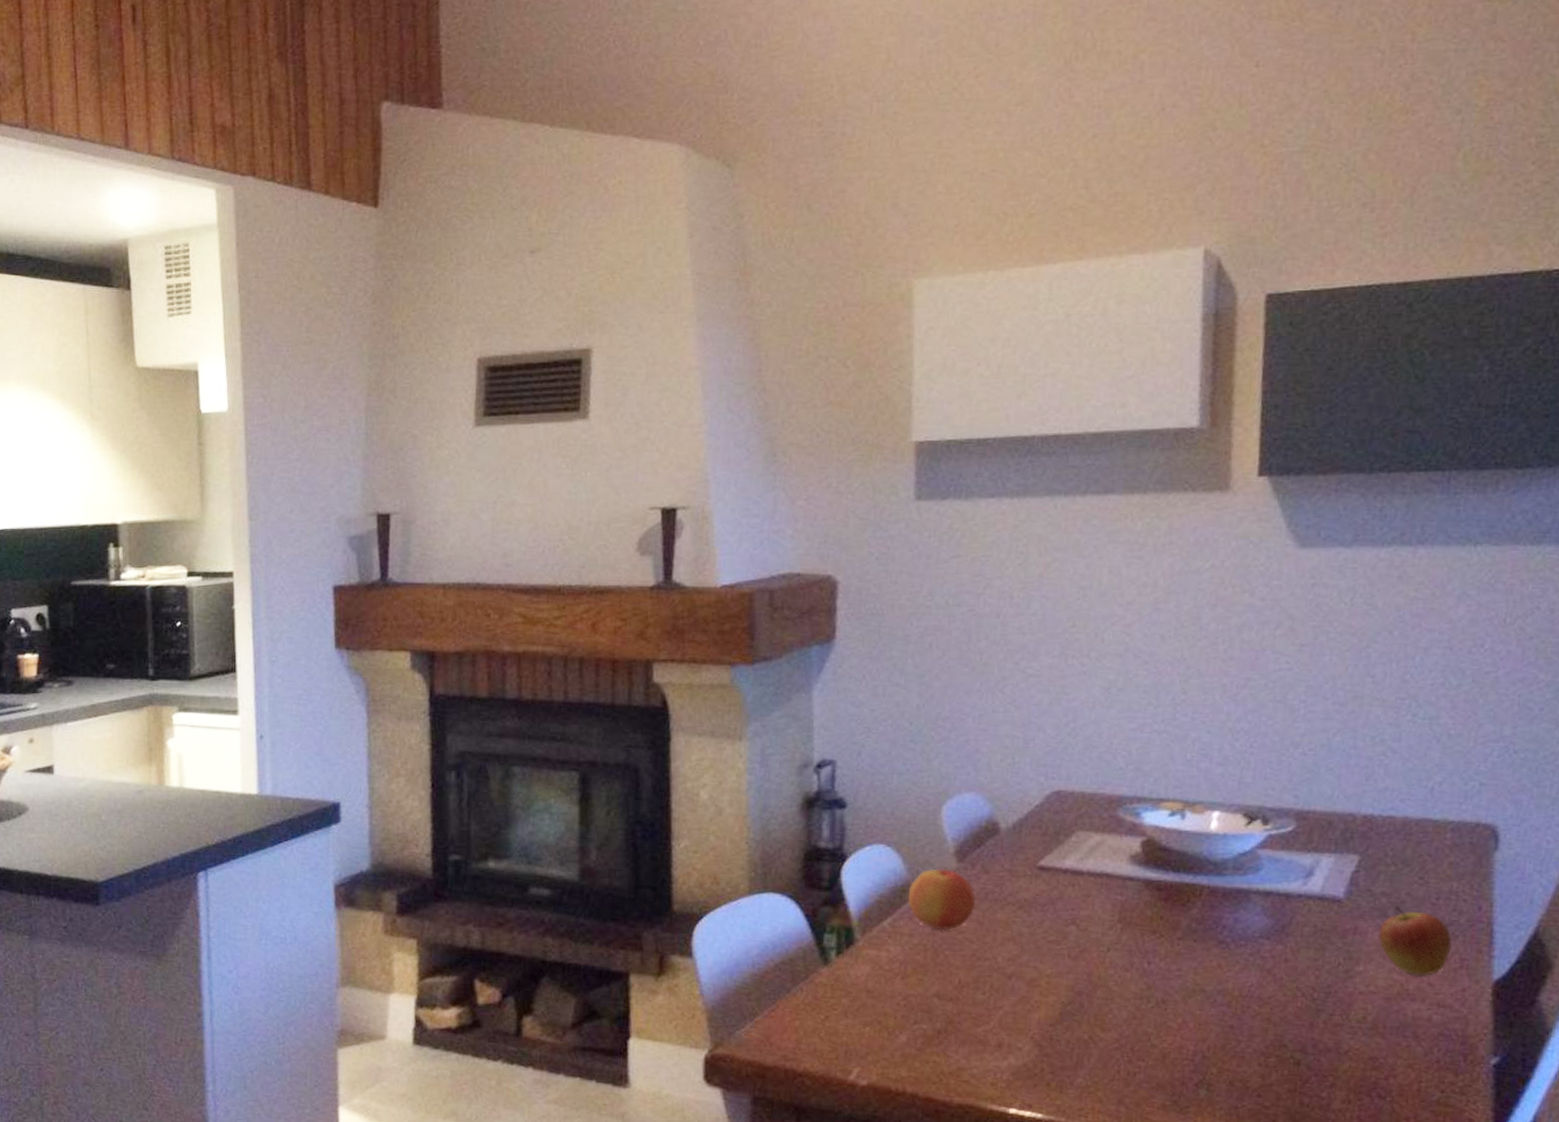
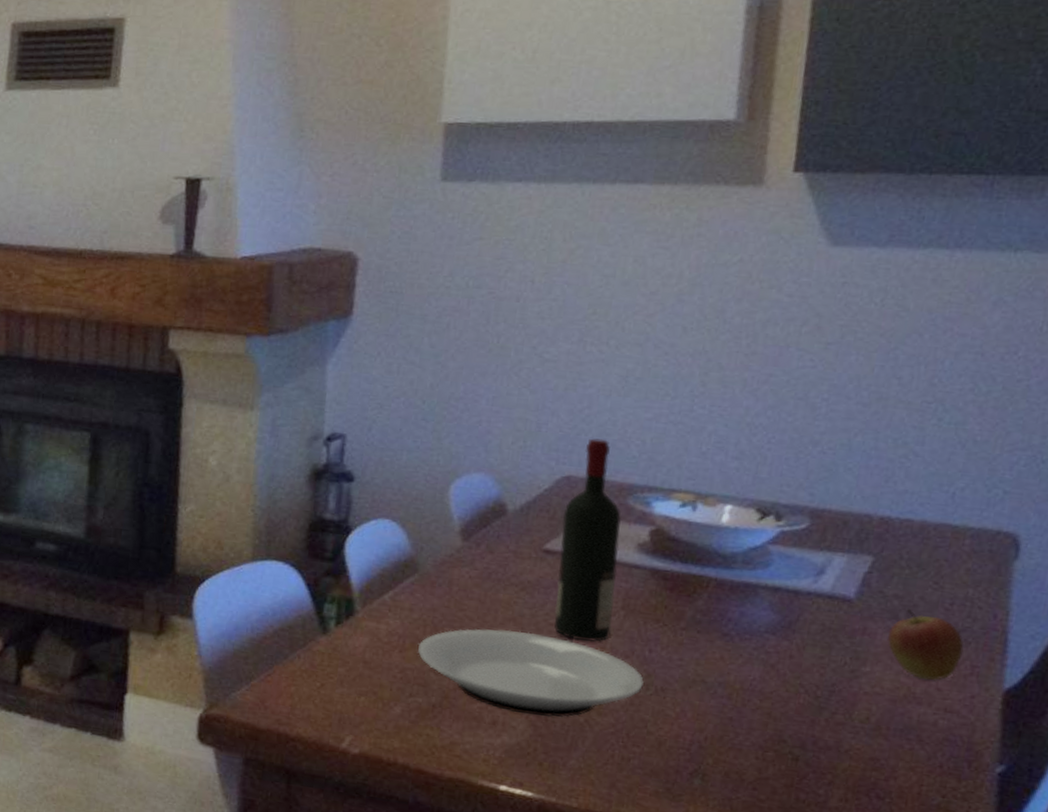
apple: present [907,867,977,931] -> none [409,544,480,607]
plate: none [919,950,1144,1036] -> present [418,629,644,717]
wine bottle: none [1052,752,1113,957] -> present [554,438,622,642]

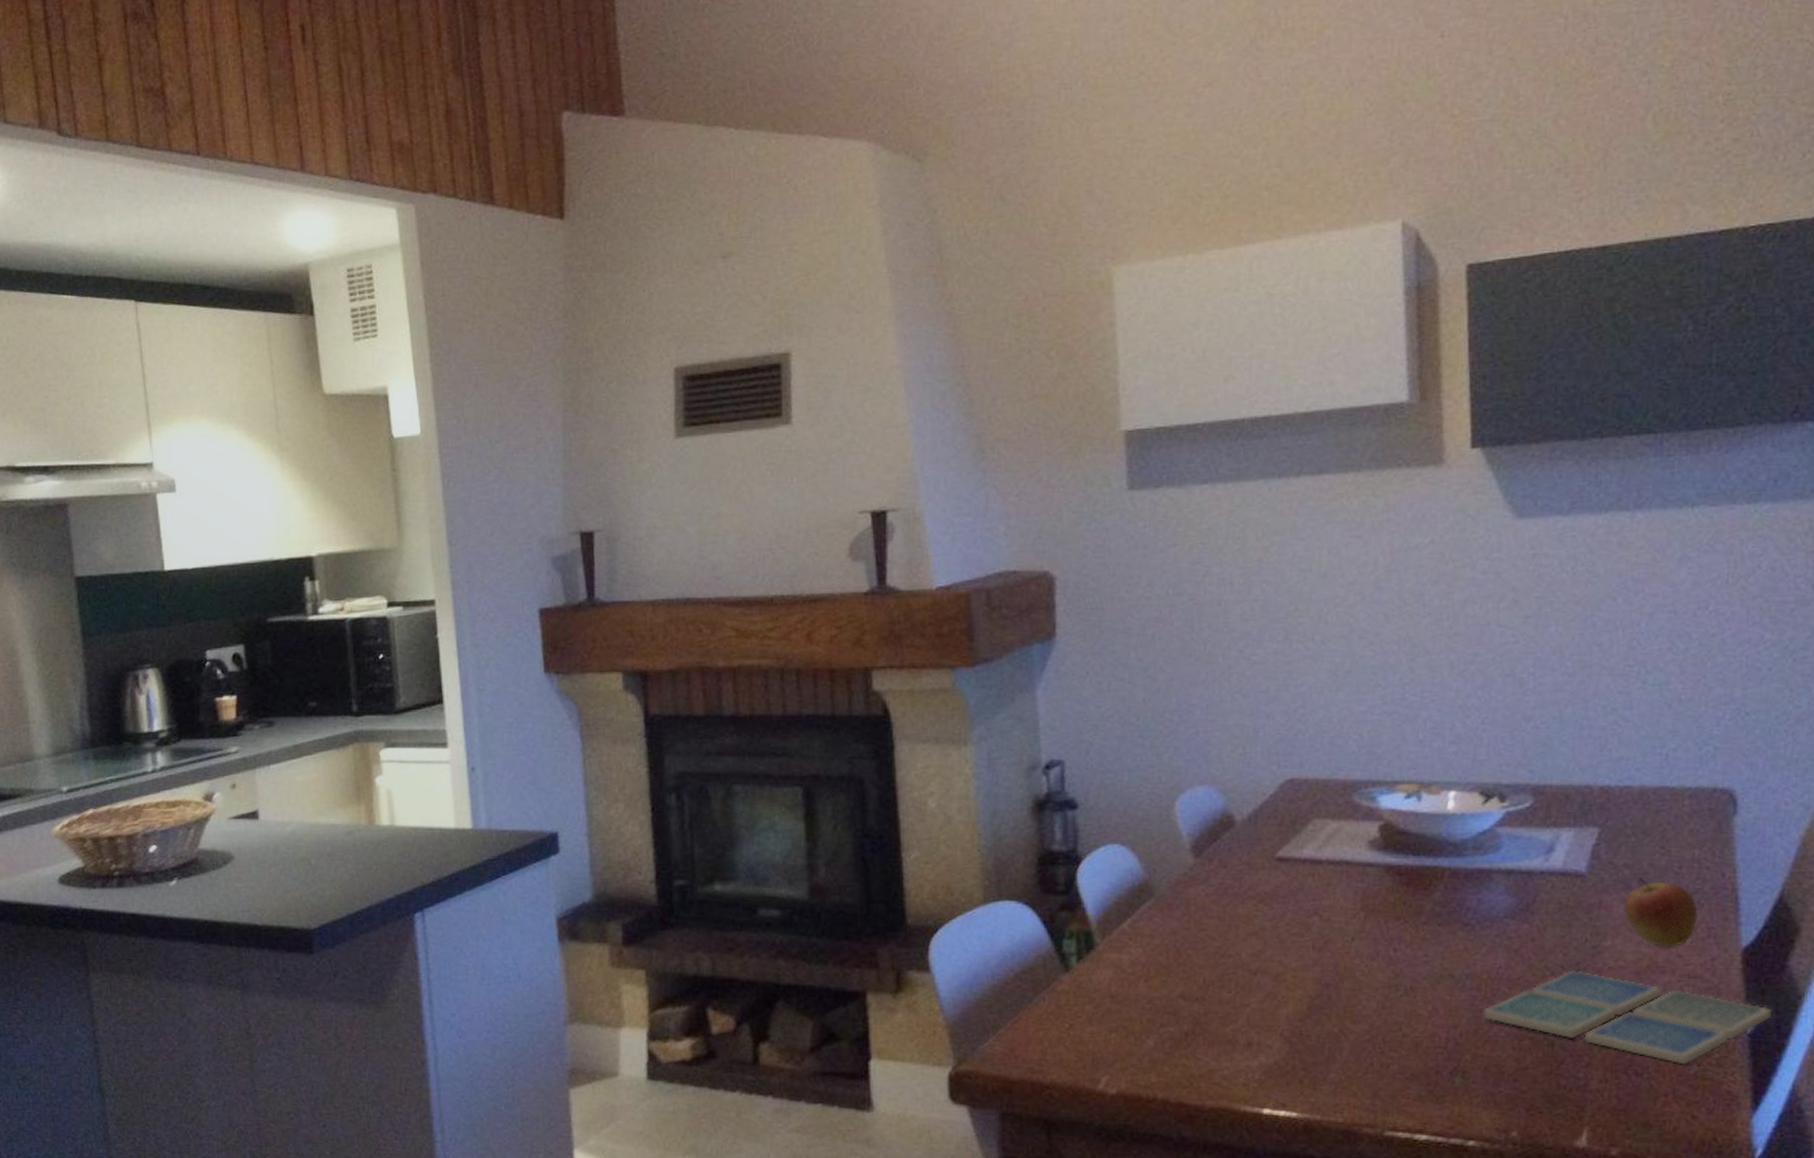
plate: present [418,629,644,717] -> none [1162,945,1392,1032]
wine bottle: present [554,438,622,642] -> none [1291,738,1354,948]
drink coaster: none [730,690,1027,795] -> present [1483,970,1773,1065]

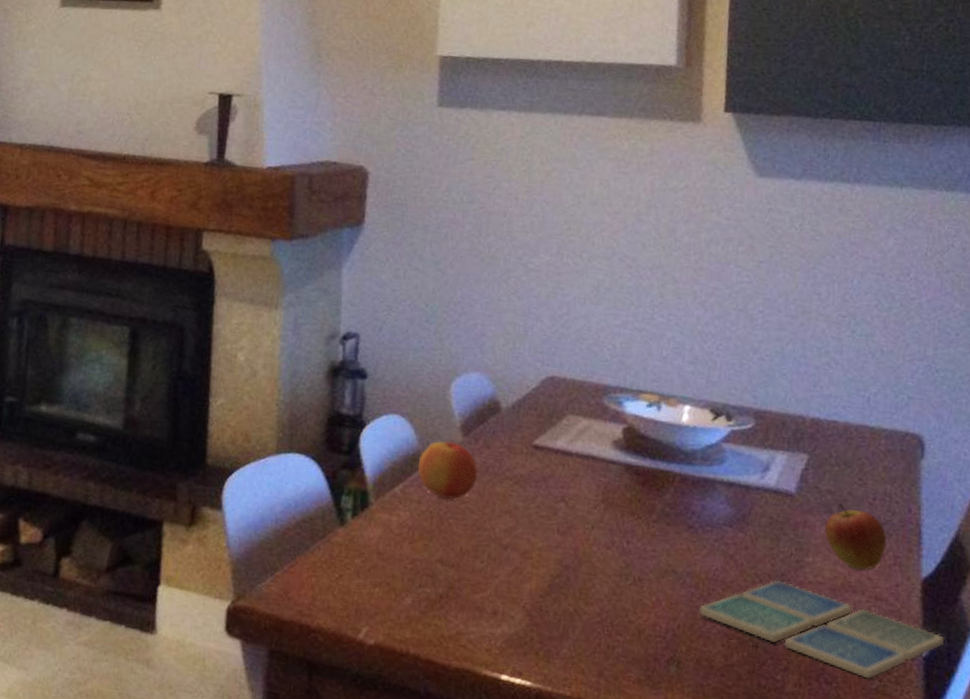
apple: none [1146,863,1216,929] -> present [417,439,479,500]

